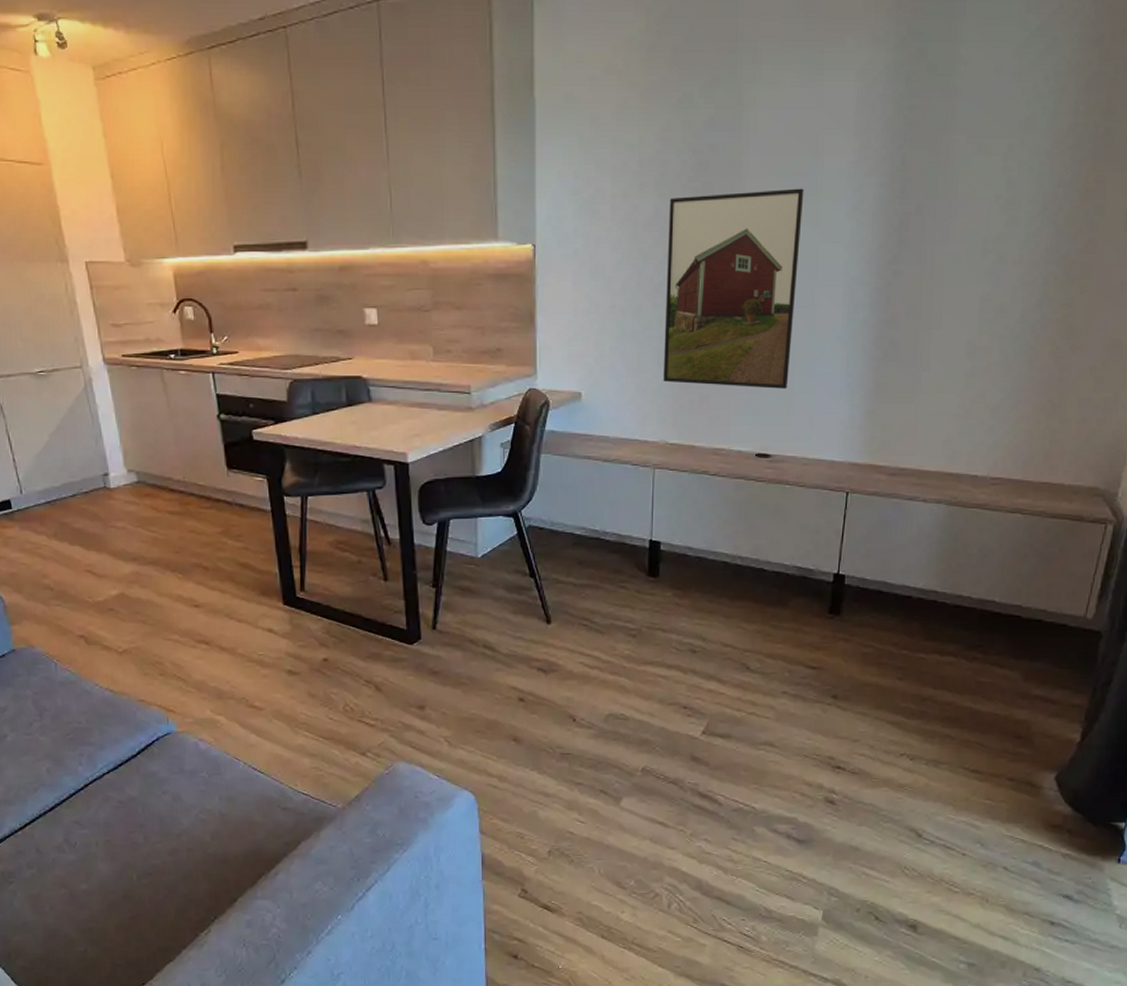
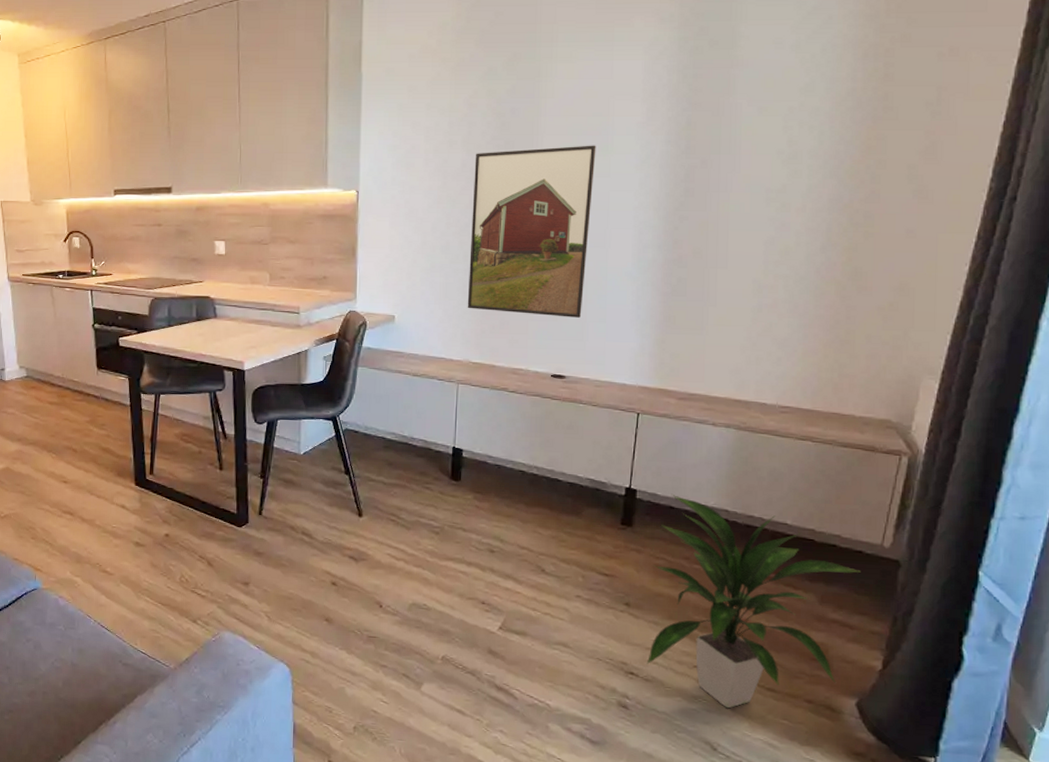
indoor plant: none [853,577,1064,794] -> present [646,493,861,709]

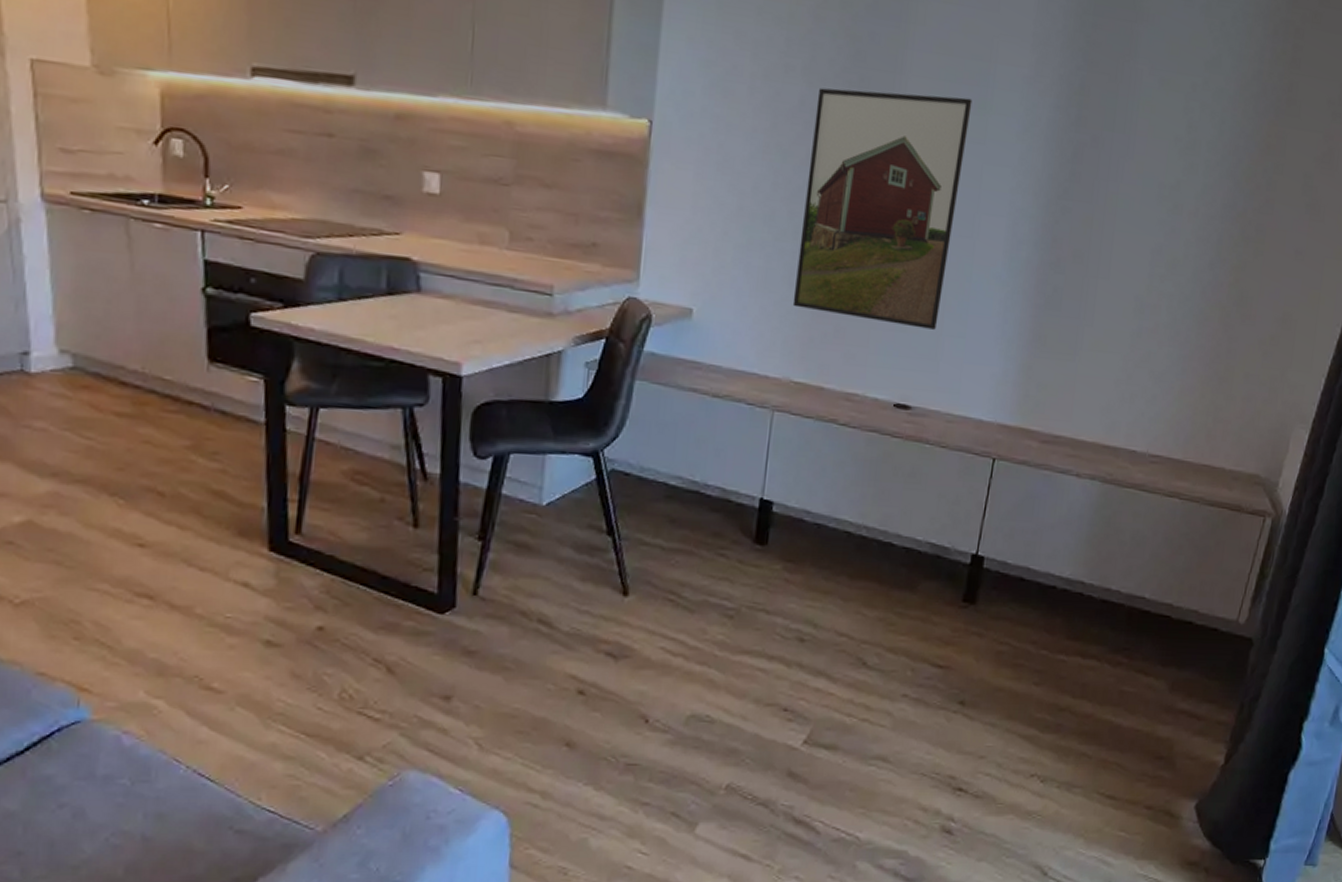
indoor plant: present [646,493,861,709] -> none [978,561,1214,824]

